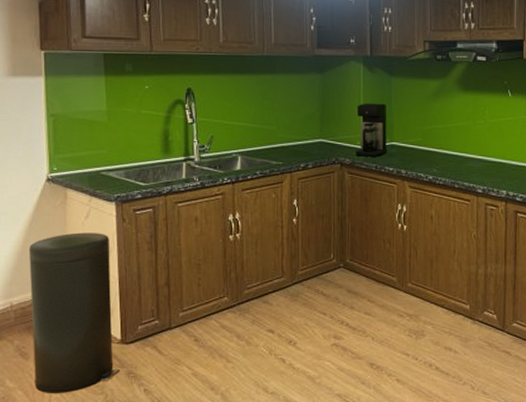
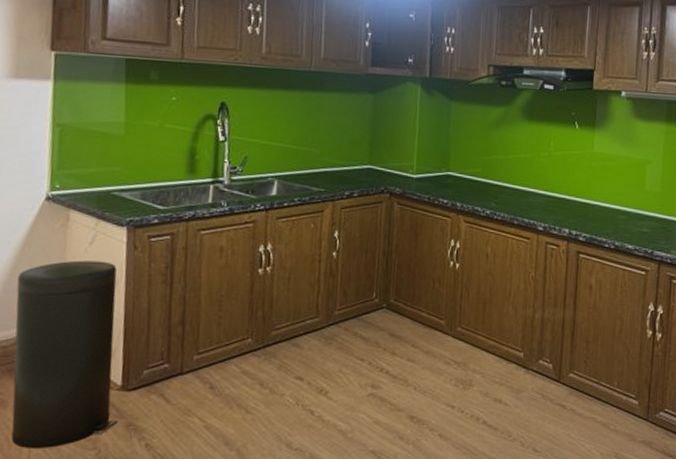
coffee maker: present [356,103,388,157] -> none [407,128,444,187]

